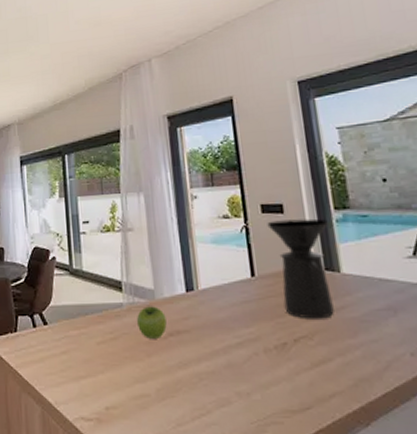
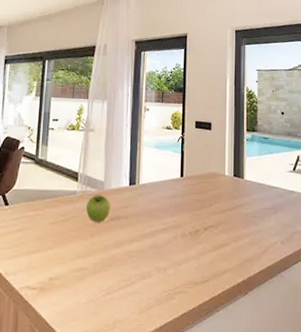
coffee maker: present [267,218,334,319] -> none [198,135,241,213]

